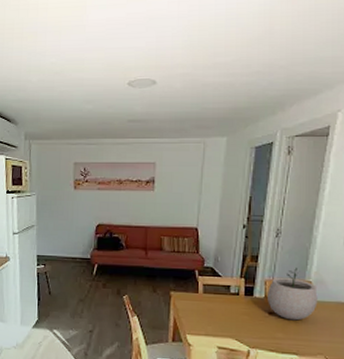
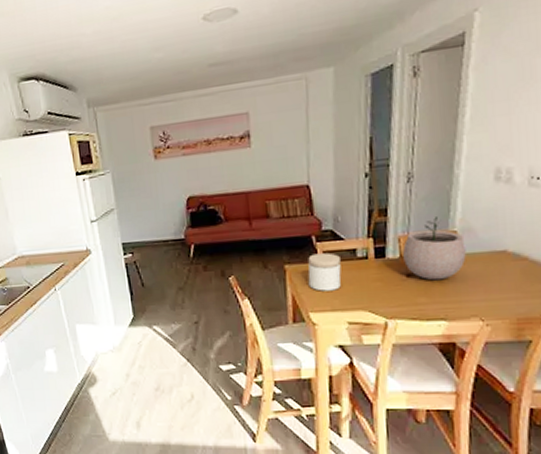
jar: none [188,285,217,318] -> present [307,253,342,292]

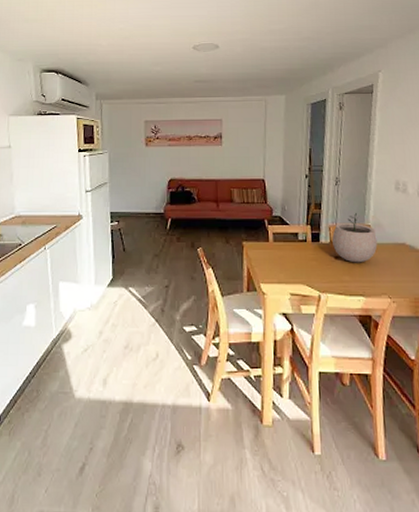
jar: present [307,253,342,292] -> none [260,234,286,266]

